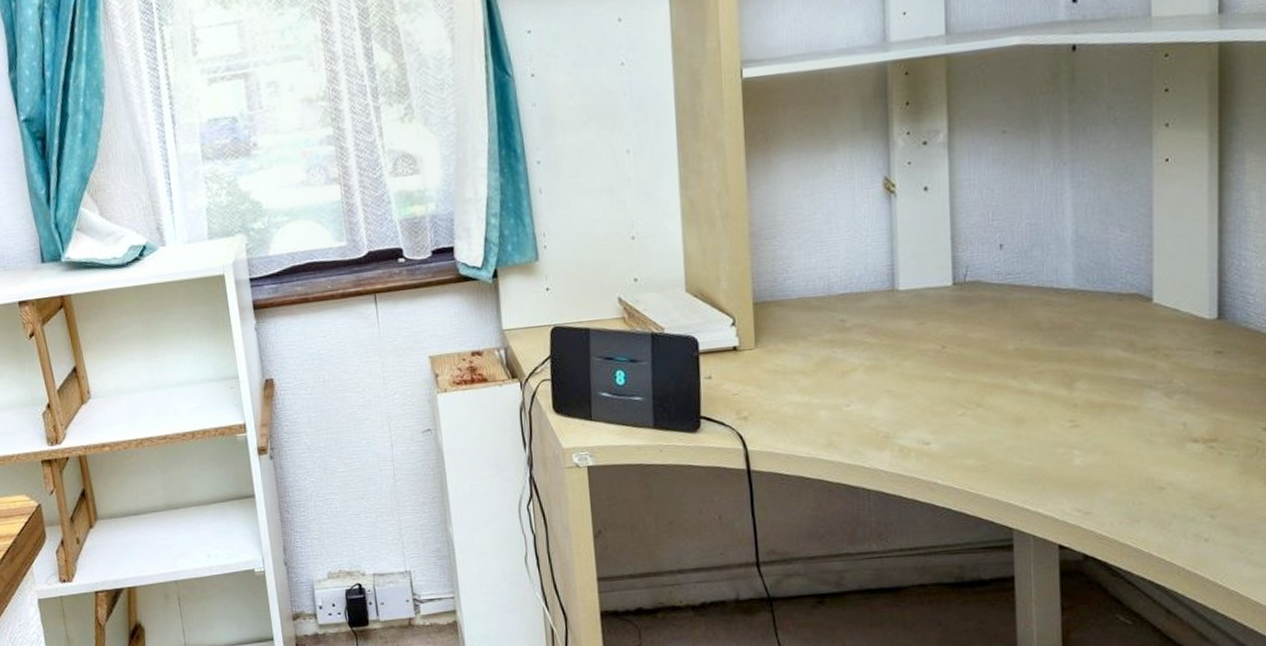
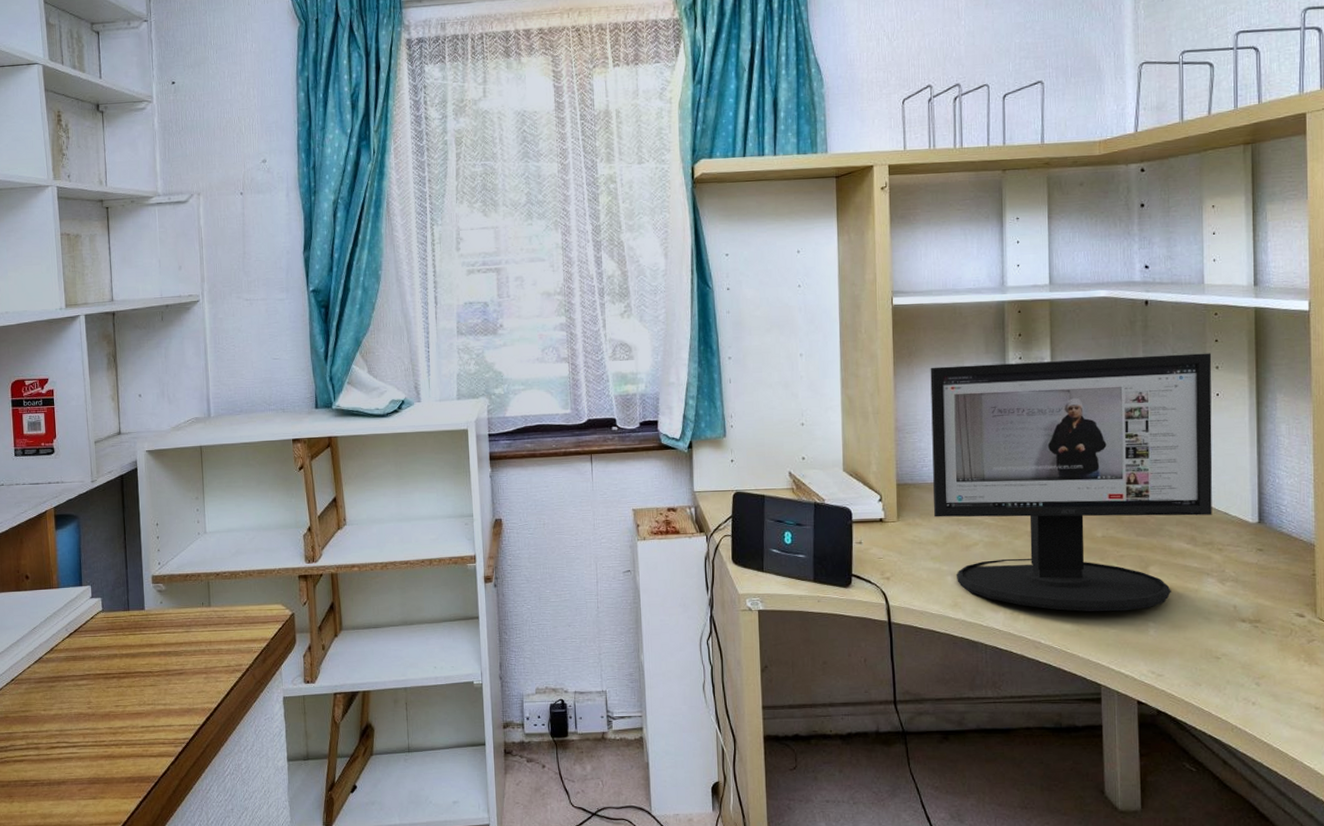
computer monitor: none [792,106,1160,443] -> present [930,353,1213,612]

